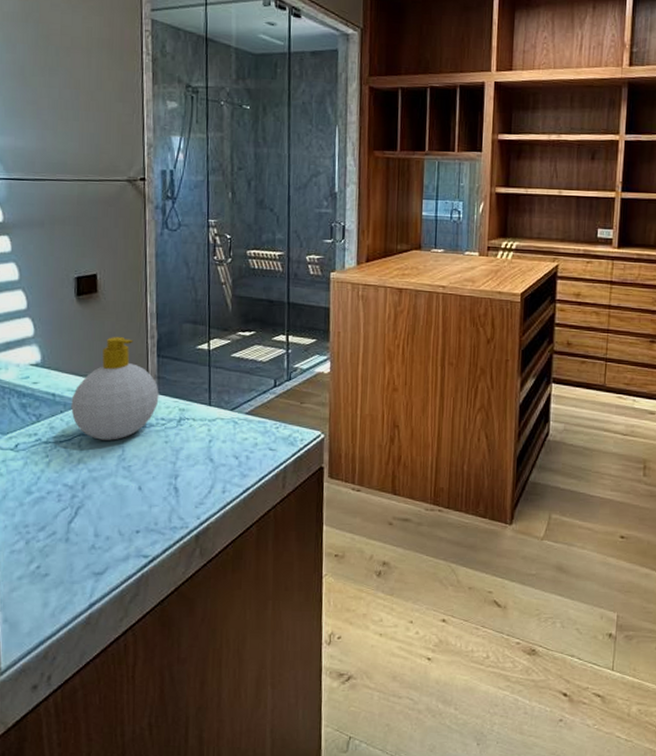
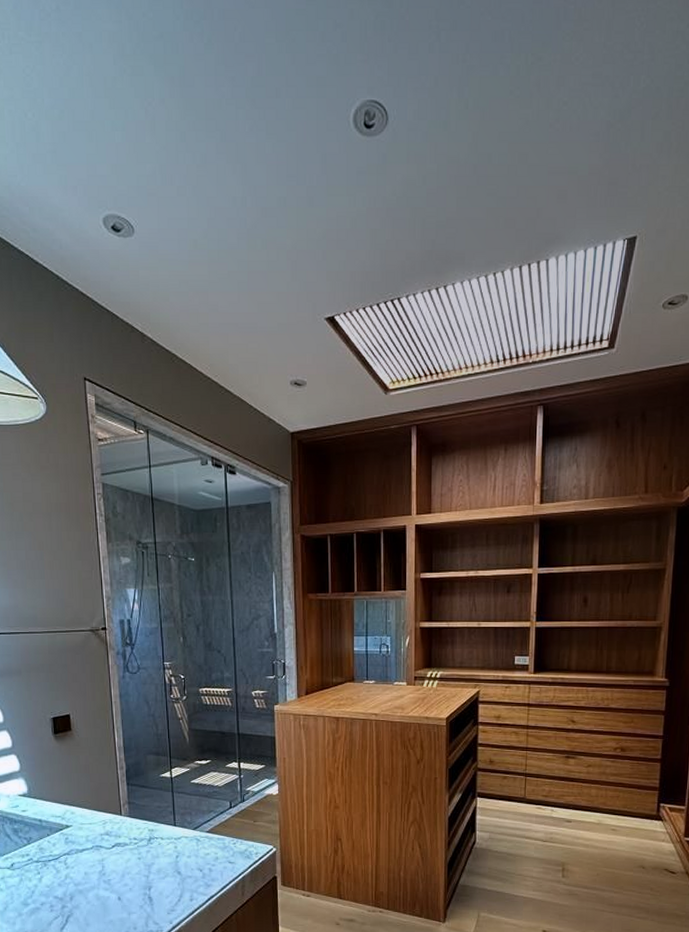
soap bottle: present [71,337,159,440] -> none [56,769,131,858]

